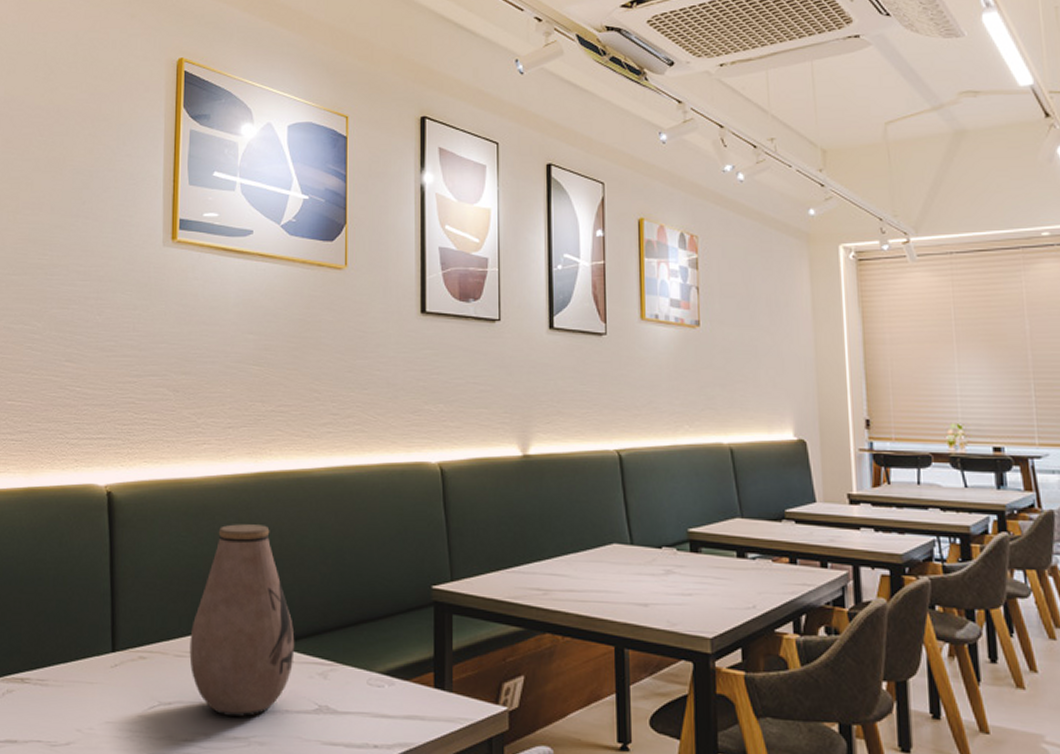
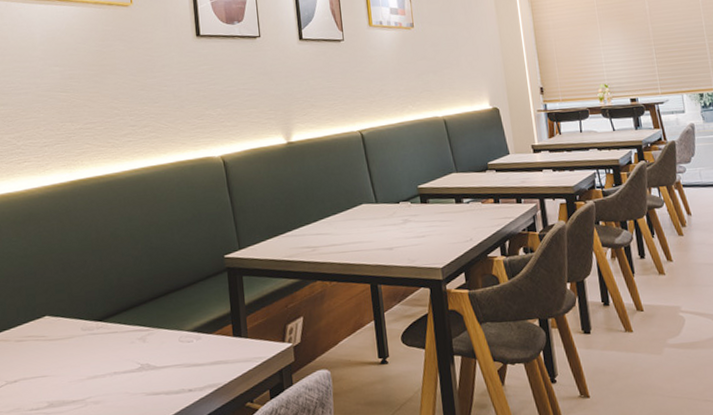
vase: present [189,524,295,718] -> none [27,223,117,385]

